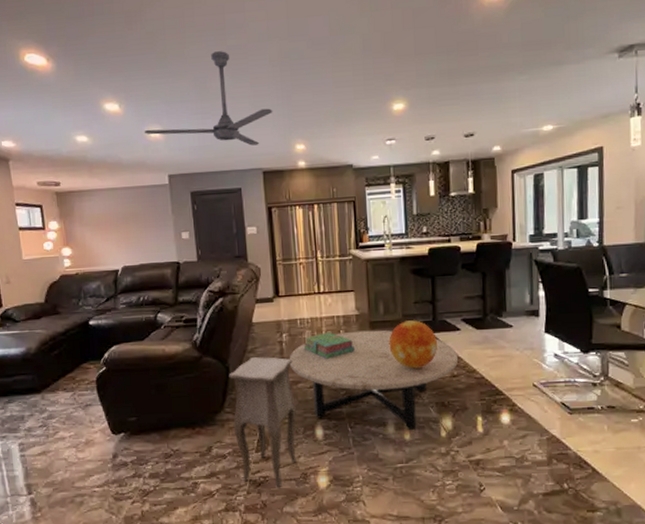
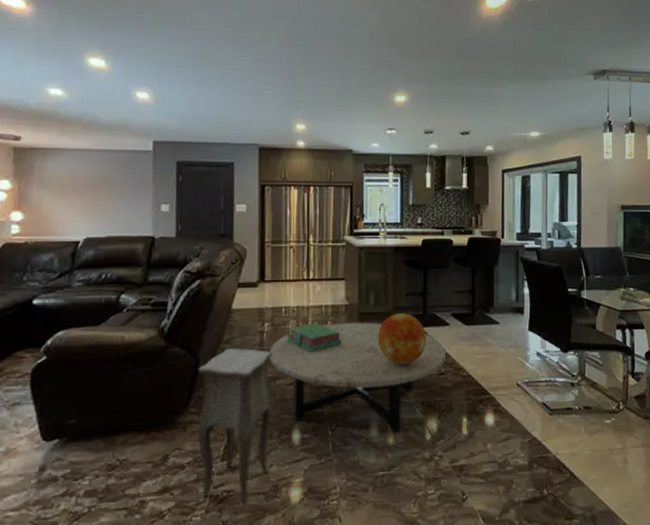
ceiling fan: present [144,51,273,146] -> none [130,22,276,120]

